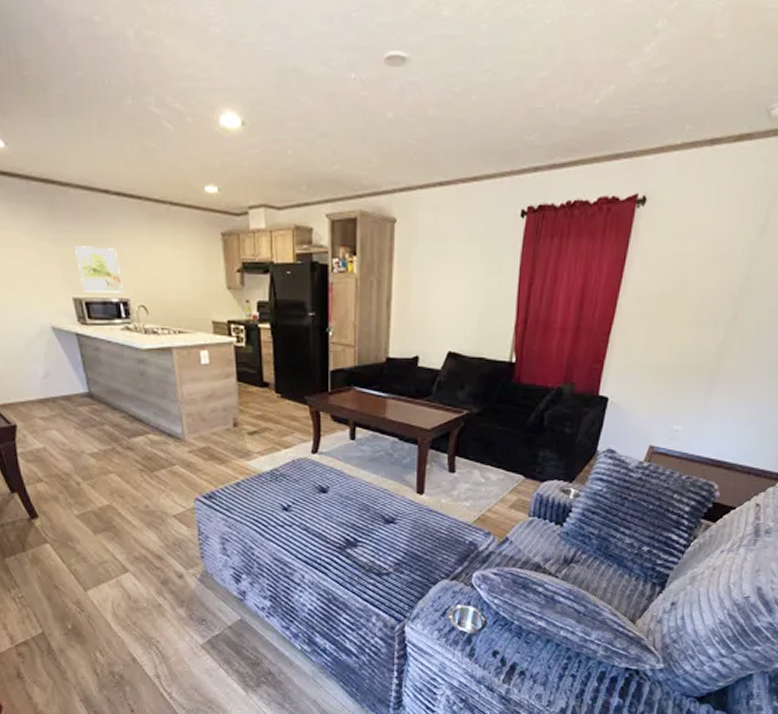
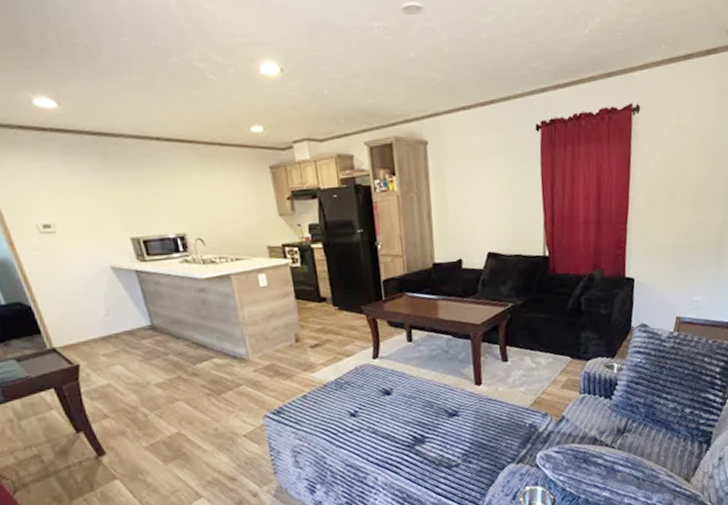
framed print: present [75,246,123,293] -> none [130,188,180,231]

